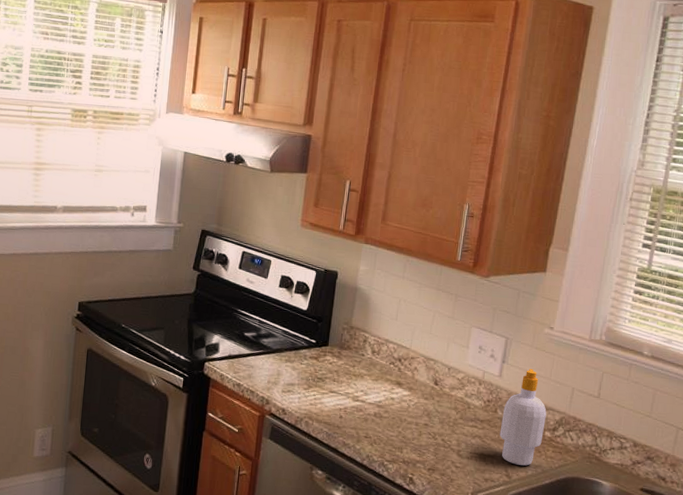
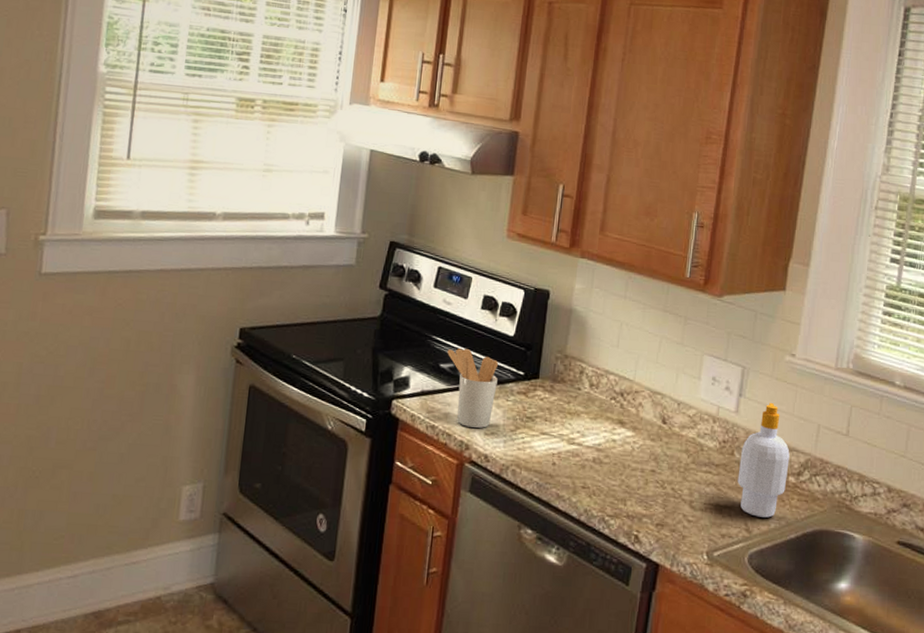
utensil holder: none [250,320,293,387] -> present [447,348,498,428]

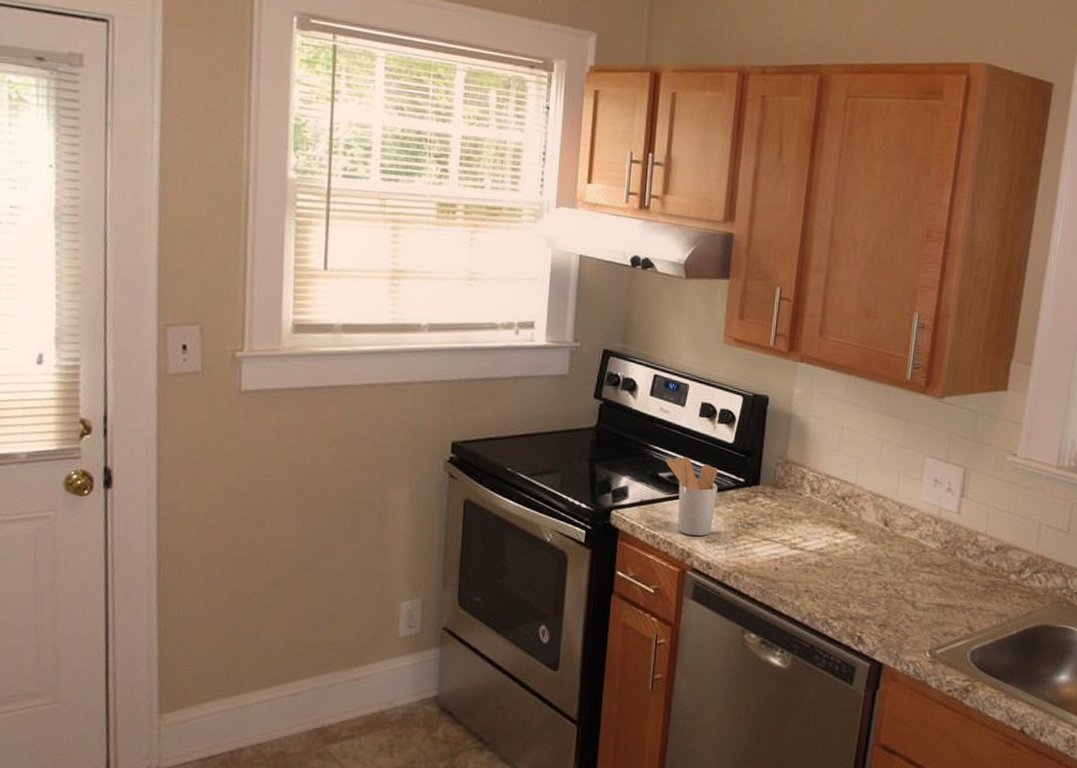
soap bottle: present [737,402,790,518] -> none [959,502,1011,615]

